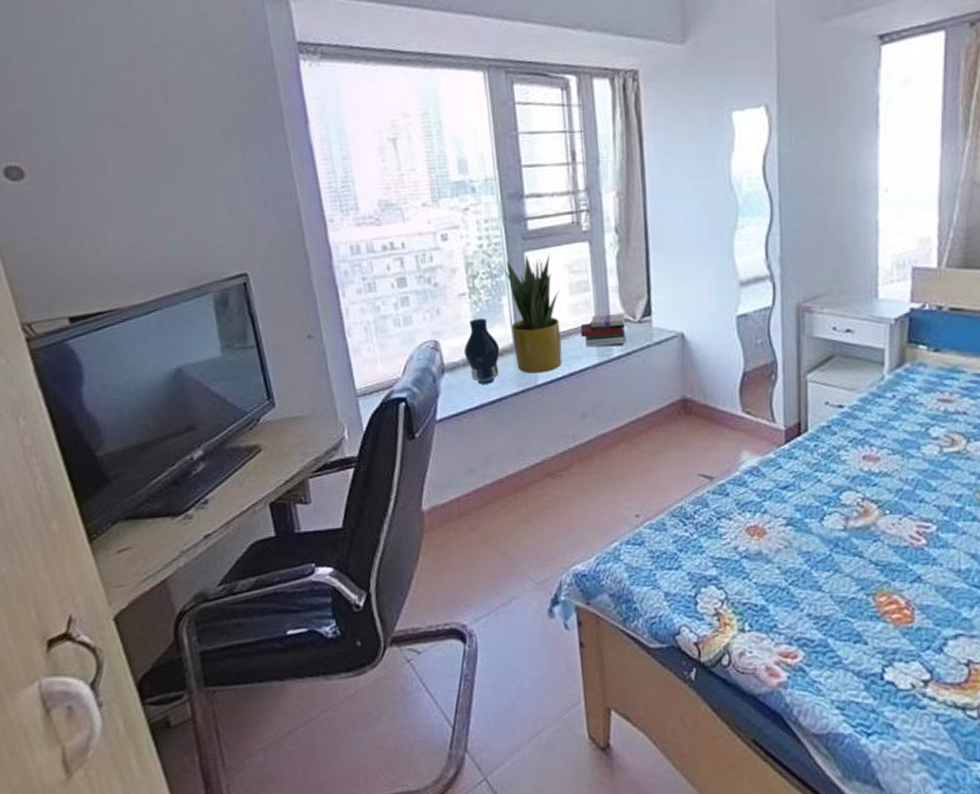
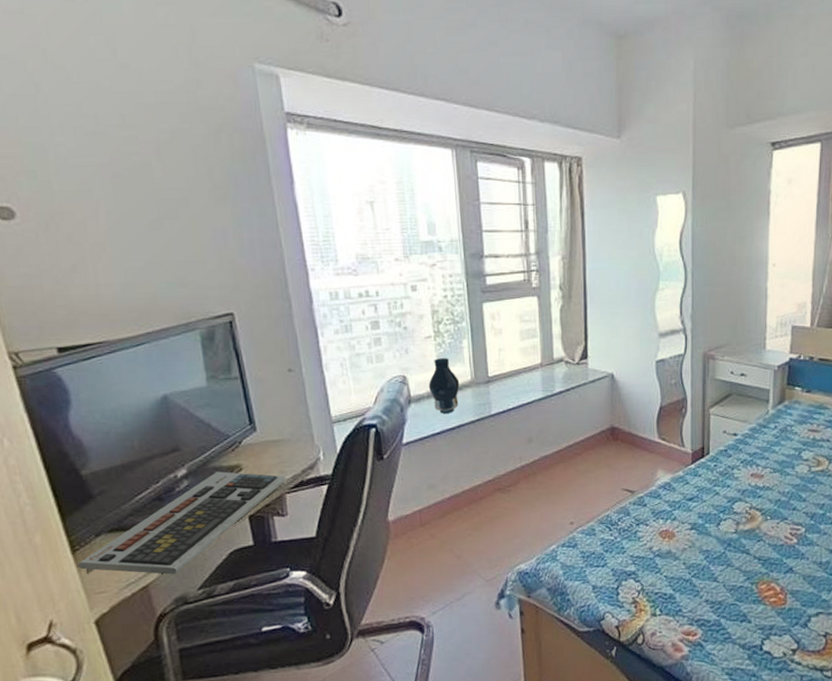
computer keyboard: none [95,453,309,568] -> present [78,471,287,574]
planter: present [502,255,563,374] -> none [463,305,513,405]
books: present [580,314,627,347] -> none [528,357,567,384]

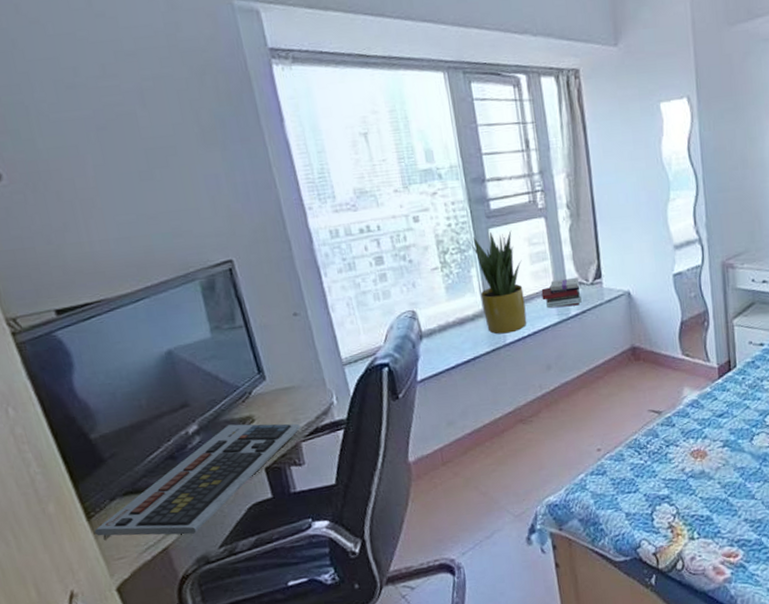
vase: present [428,358,460,413] -> none [439,289,472,347]
planter: none [463,305,513,405] -> present [469,230,527,334]
books: none [528,357,567,384] -> present [541,278,582,308]

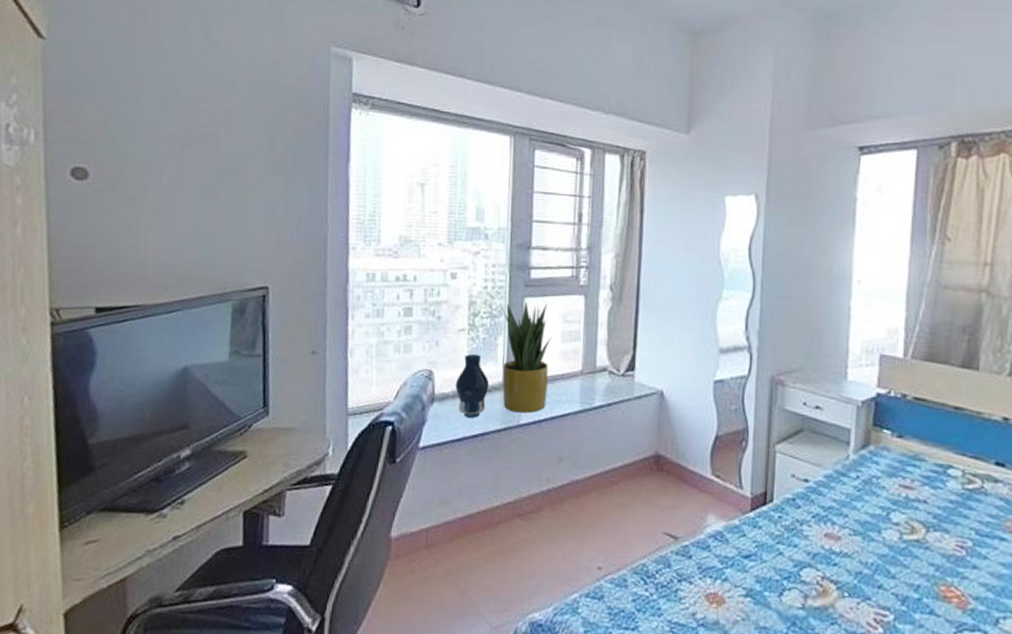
computer keyboard: present [94,423,301,541] -> none [62,456,290,569]
vase: none [439,289,472,347] -> present [455,354,490,418]
books: present [541,278,582,308] -> none [567,364,610,396]

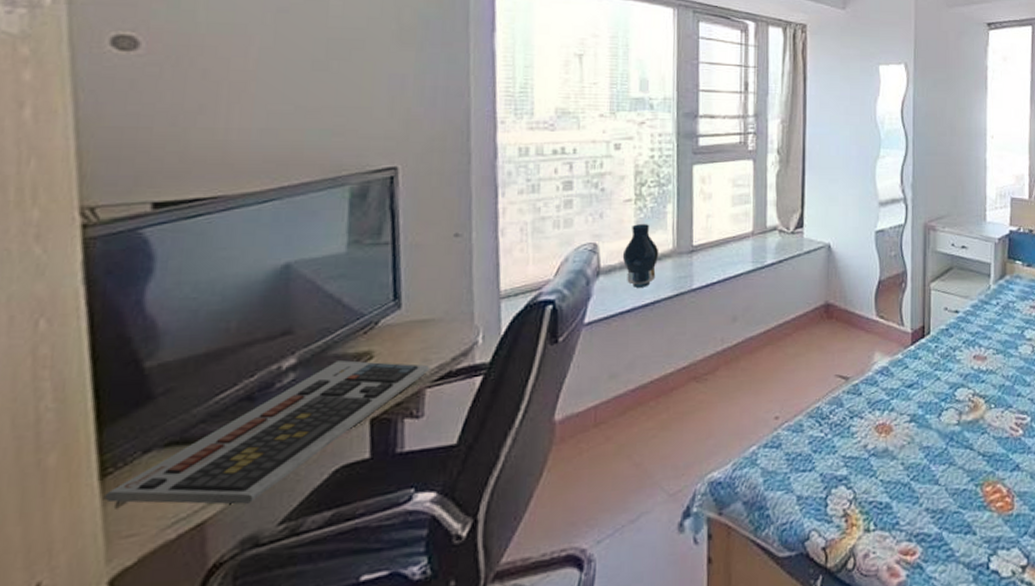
computer keyboard: none [62,456,290,569] -> present [104,360,430,509]
planter: present [502,301,553,413] -> none [670,168,723,278]

